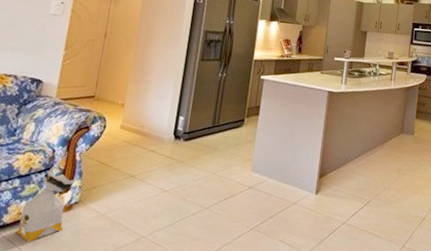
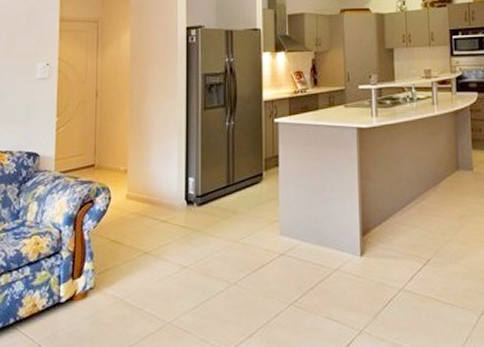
bag: present [16,166,77,242] -> none [33,249,88,336]

